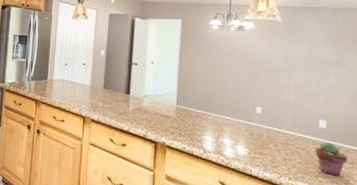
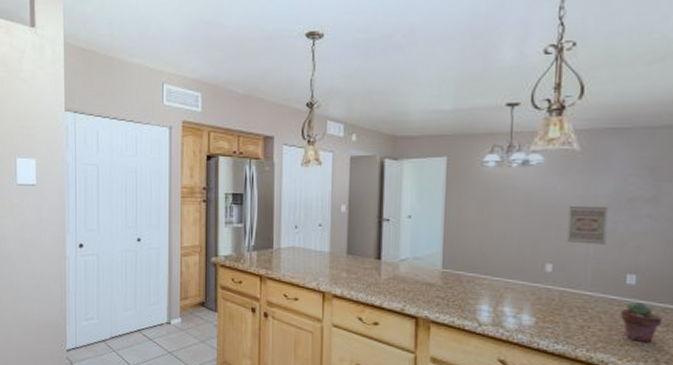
wall art: none [272,62,304,95] -> present [566,205,608,245]

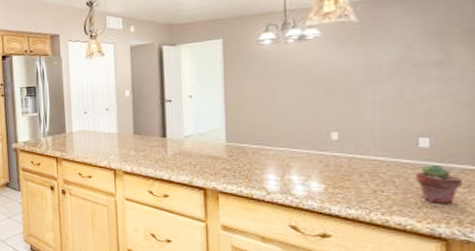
wall art: present [566,205,608,245] -> none [350,74,393,111]

